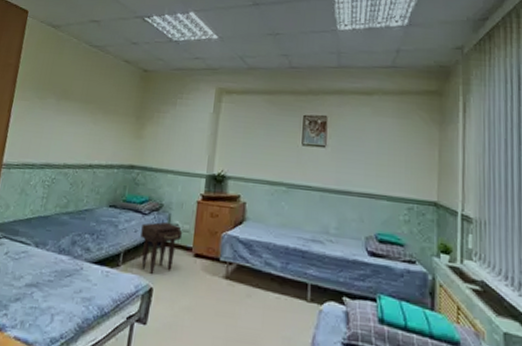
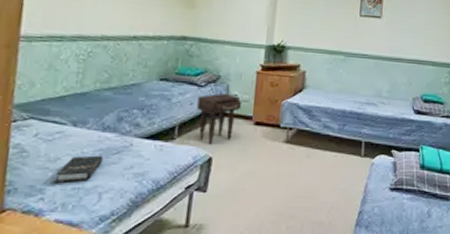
hardback book: none [17,276,58,302] -> present [54,155,104,184]

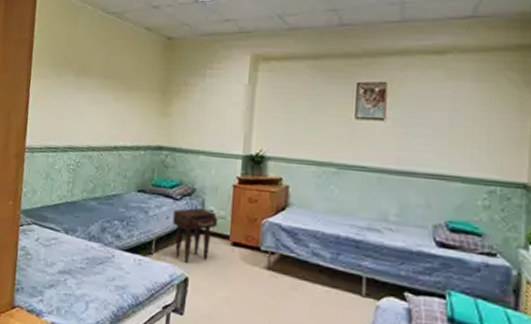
hardback book: present [54,155,104,184] -> none [51,262,90,289]

